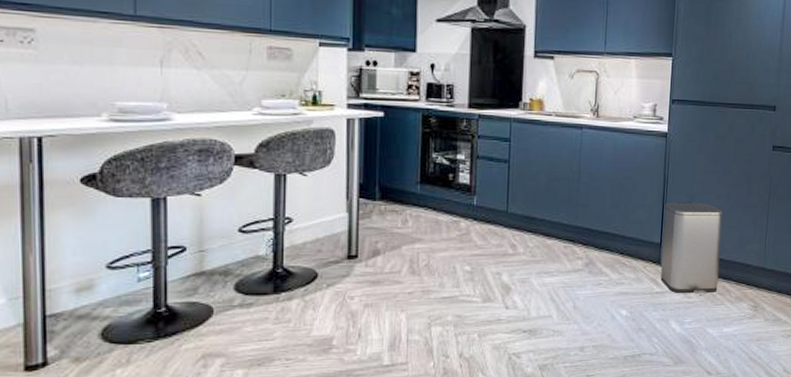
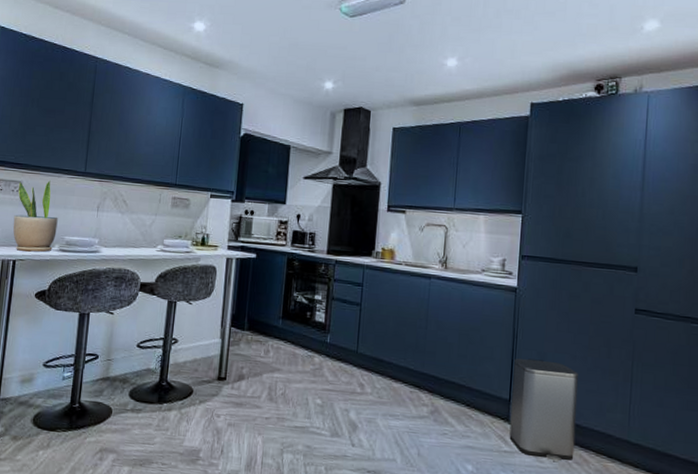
potted plant: none [29,26,102,125] -> present [13,180,58,253]

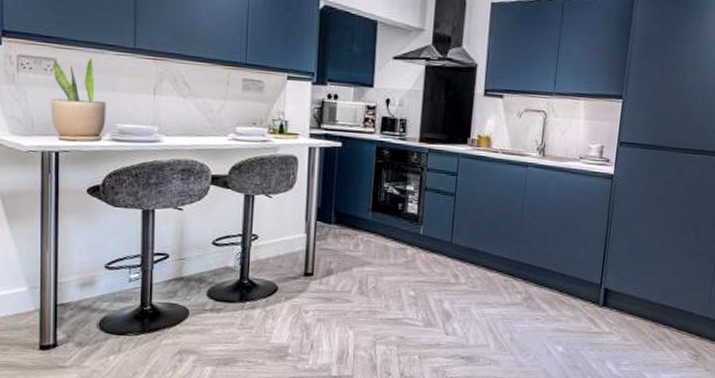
pedal bin: present [509,358,579,462] -> none [599,244,668,339]

